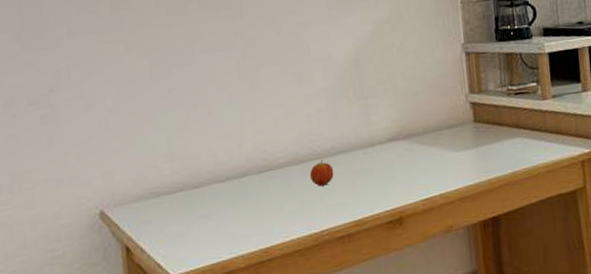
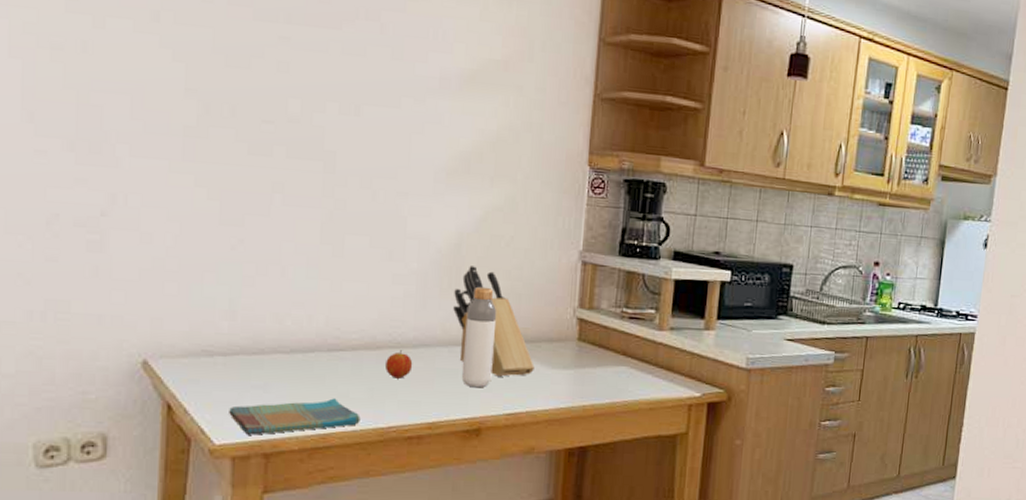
dish towel: none [180,214,296,262] -> present [229,398,361,435]
knife block: none [360,73,440,168] -> present [453,264,535,377]
bottle: none [373,90,405,182] -> present [461,286,497,388]

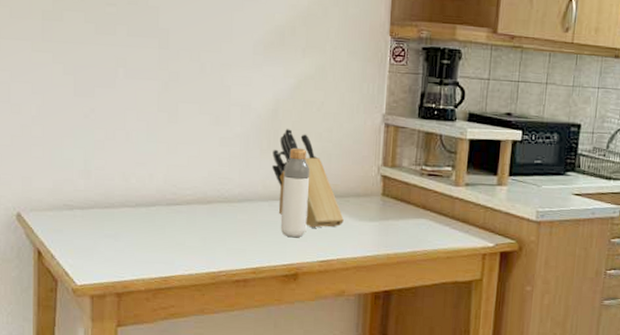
dish towel: present [229,398,361,435] -> none [87,246,195,277]
fruit: present [386,350,413,379] -> none [215,204,239,229]

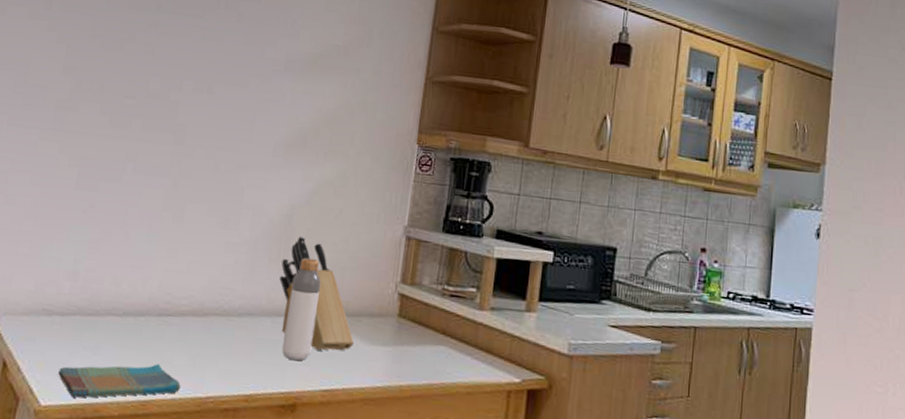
dish towel: none [87,246,195,277] -> present [58,364,181,398]

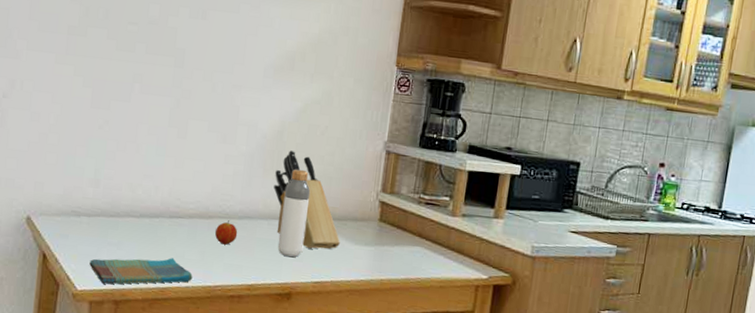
fruit: none [210,318,236,347] -> present [215,220,238,245]

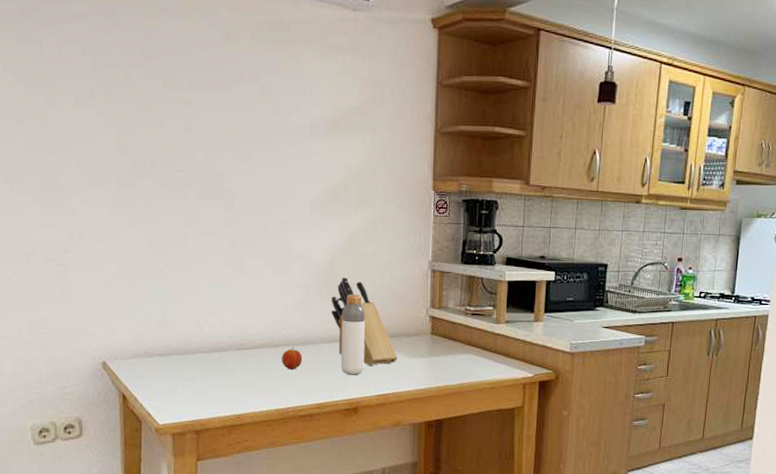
dish towel: present [89,258,193,284] -> none [168,386,265,417]

